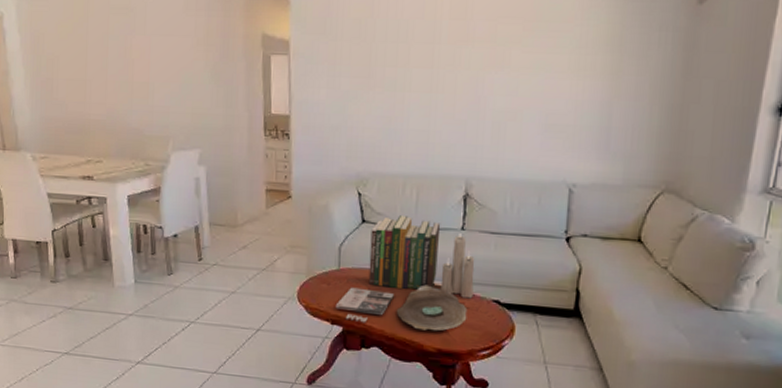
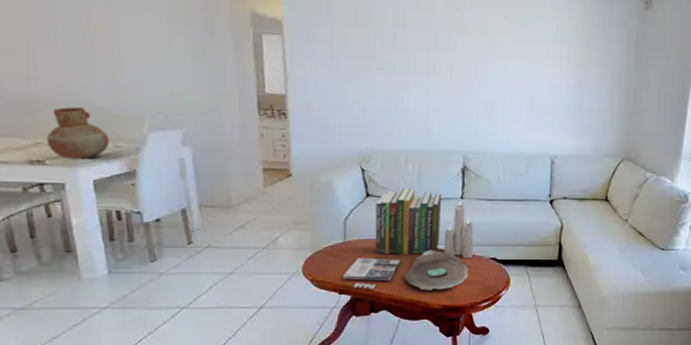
vase: none [96,128,142,177] -> present [47,107,109,160]

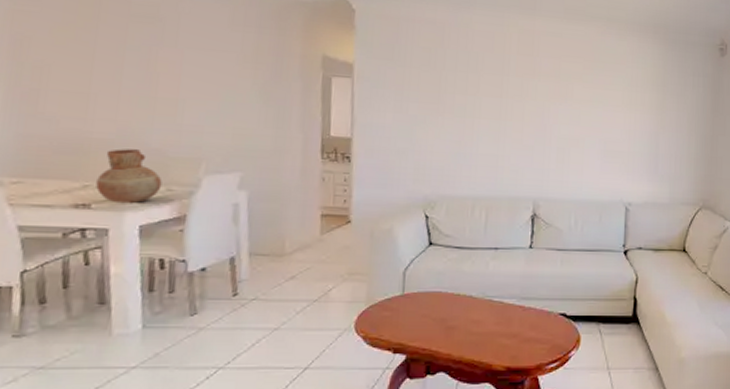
magazine: present [343,258,400,290] -> none [398,312,462,349]
books: present [375,188,442,255] -> none [435,237,510,309]
decorative bowl: present [403,249,469,290] -> none [464,304,536,350]
candle: present [443,202,474,259] -> none [509,251,543,314]

